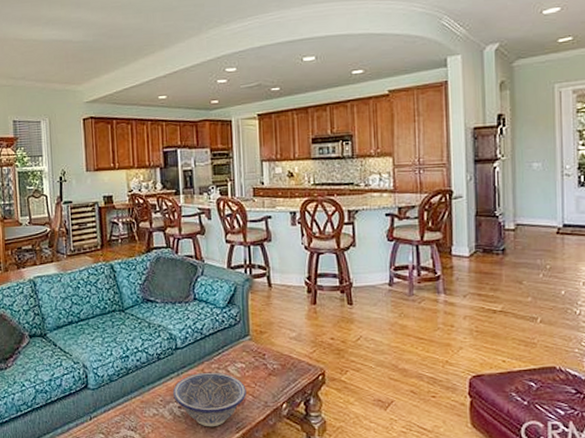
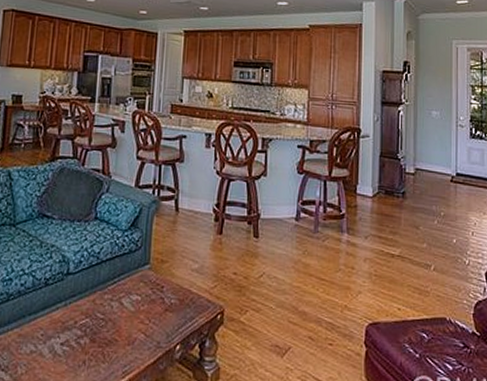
decorative bowl: present [173,372,247,427] -> none [56,303,139,370]

